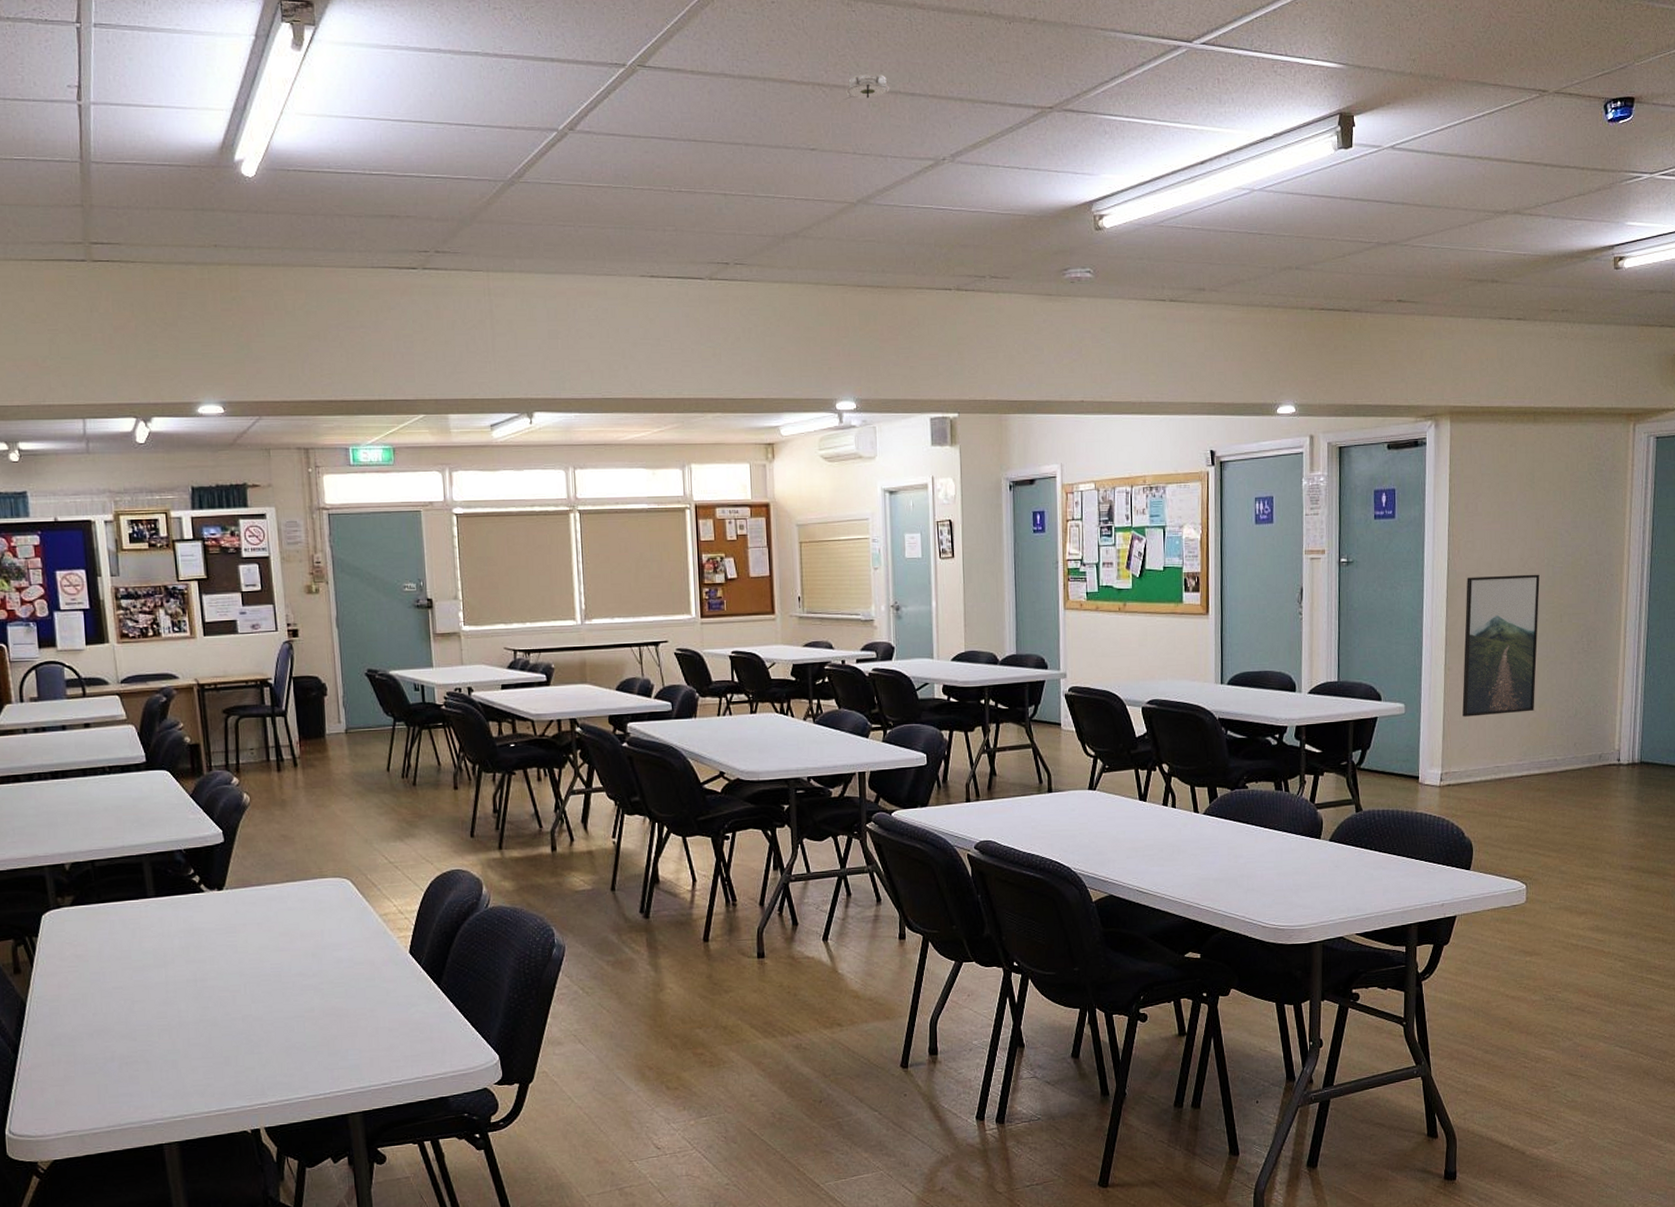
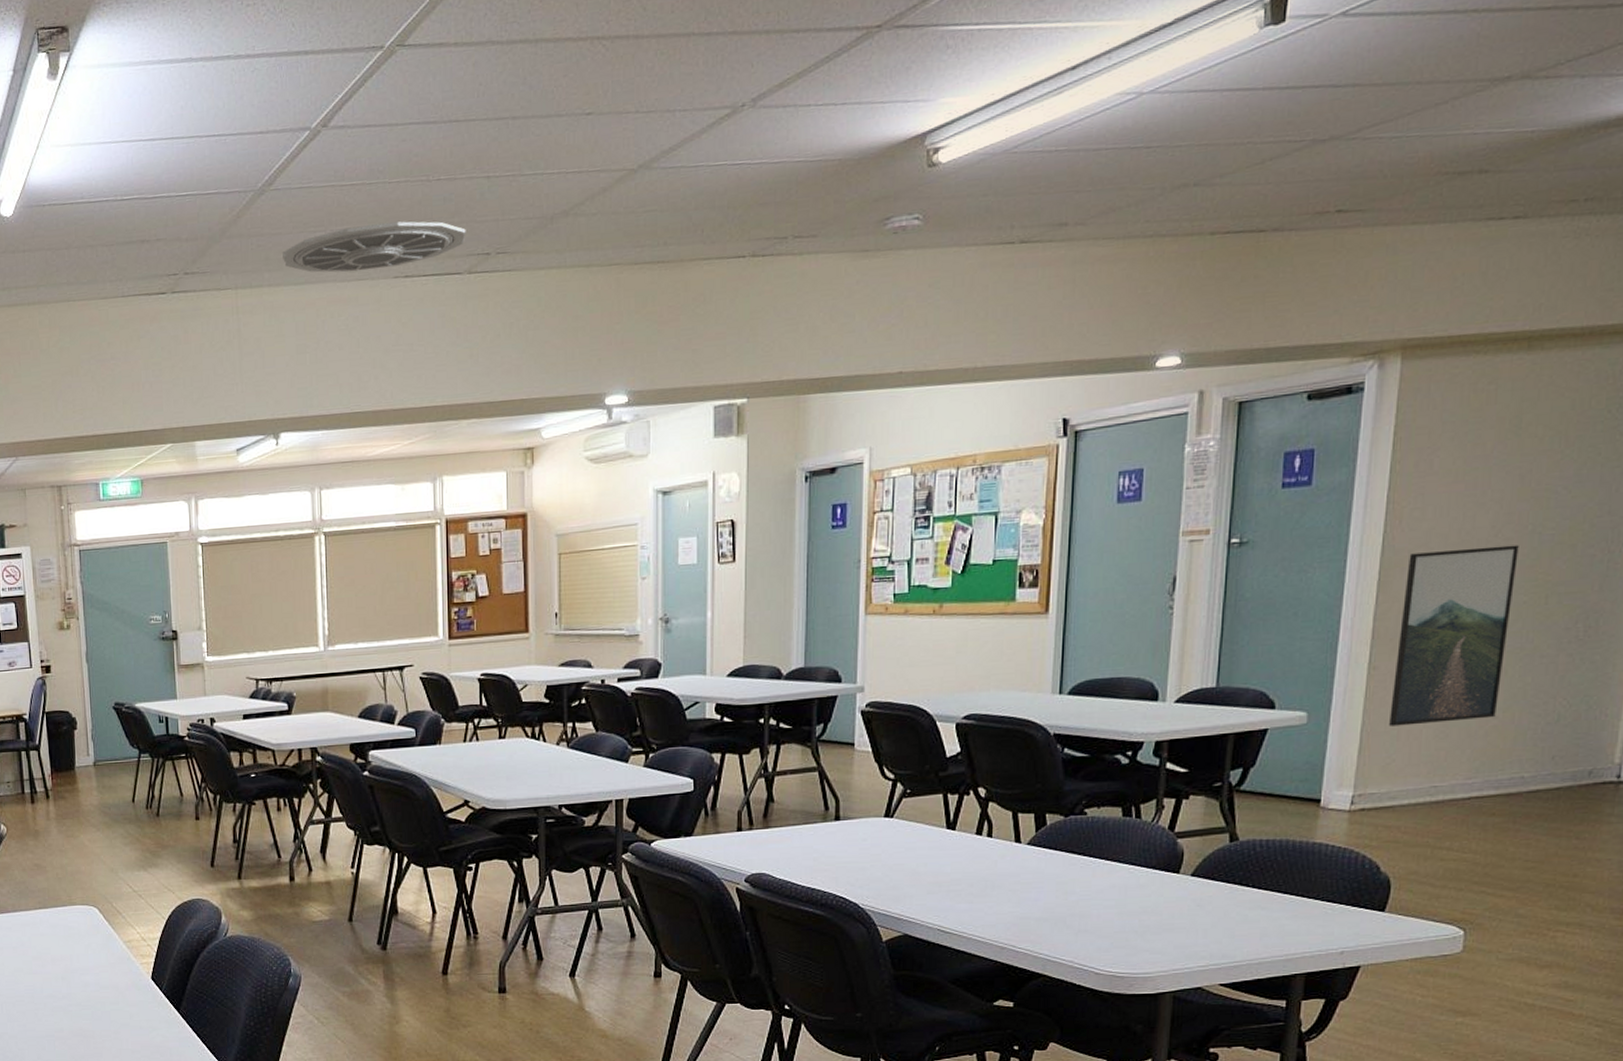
ceiling vent: none [532,225,706,267] -> present [281,221,466,273]
smoke detector: present [844,73,890,100] -> none [627,15,682,52]

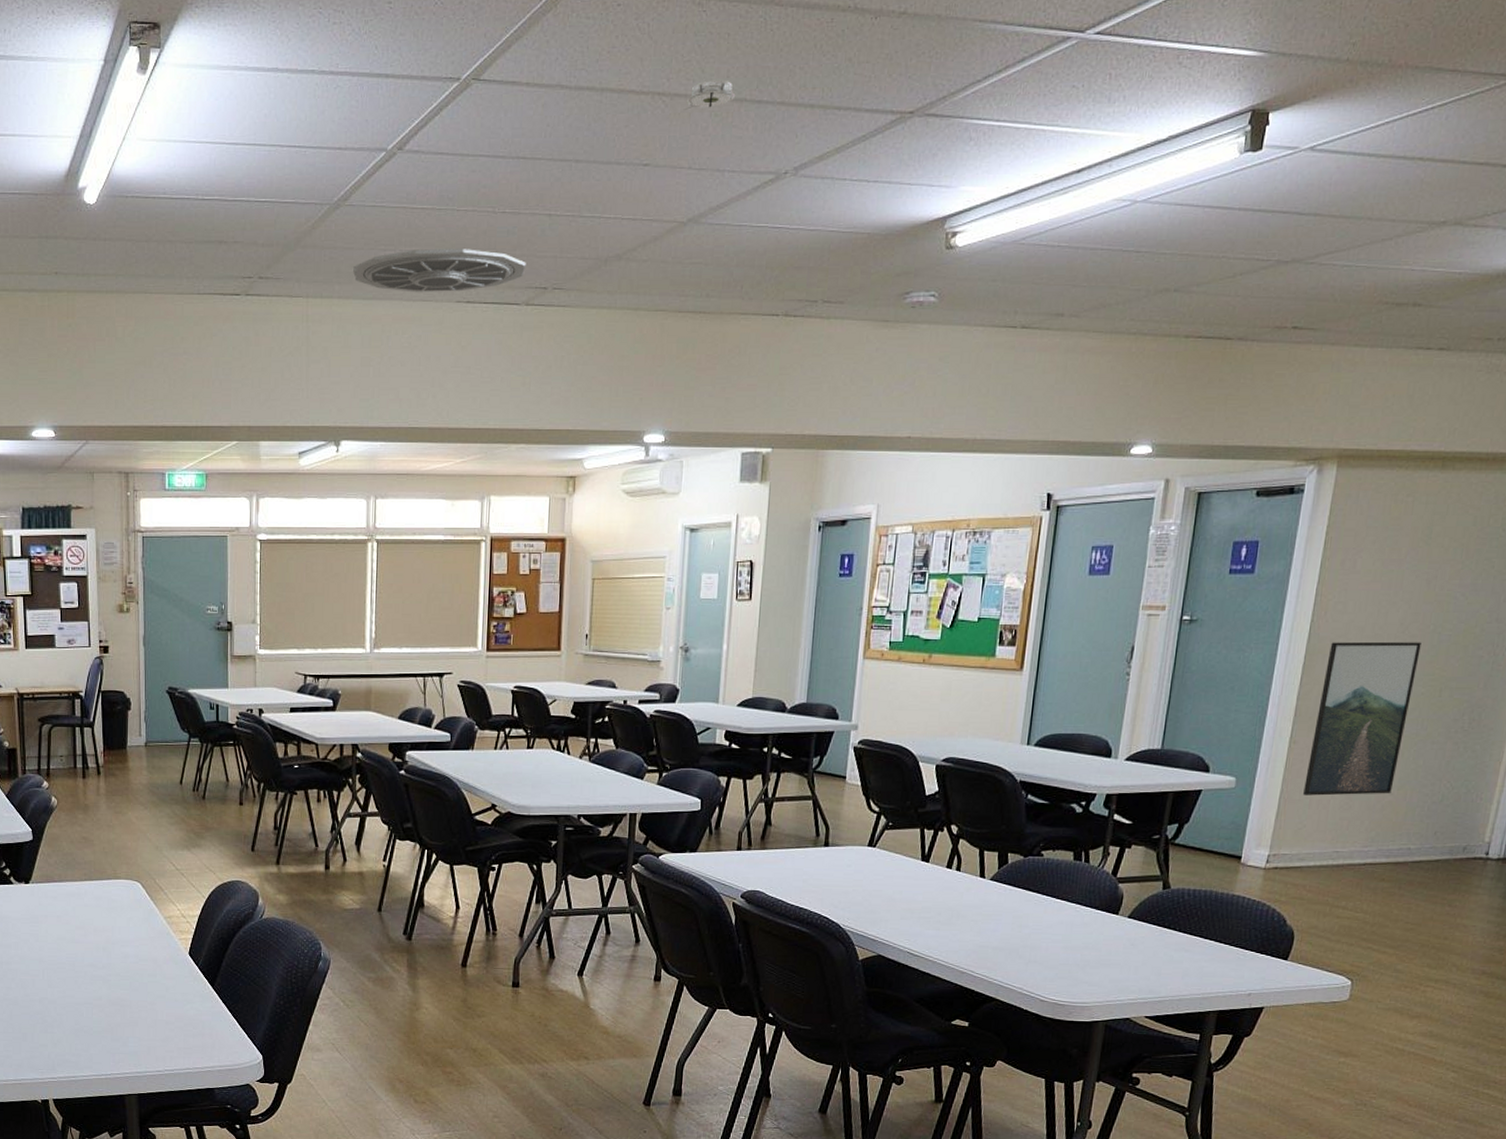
smoke detector: none [627,15,682,52] -> present [684,79,736,110]

